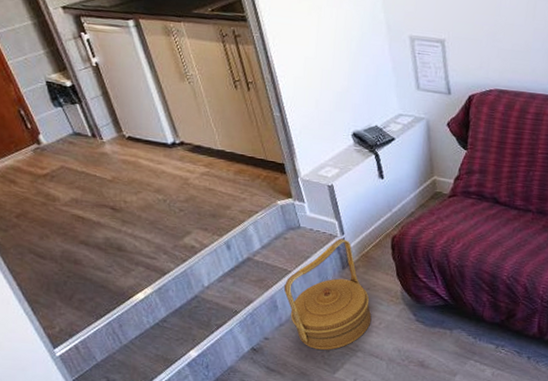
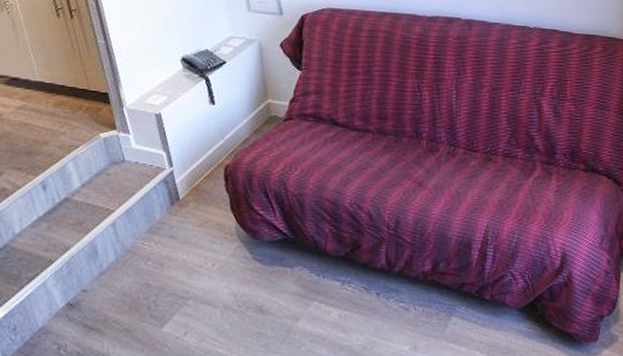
basket: present [284,238,372,351] -> none [106,171,204,301]

